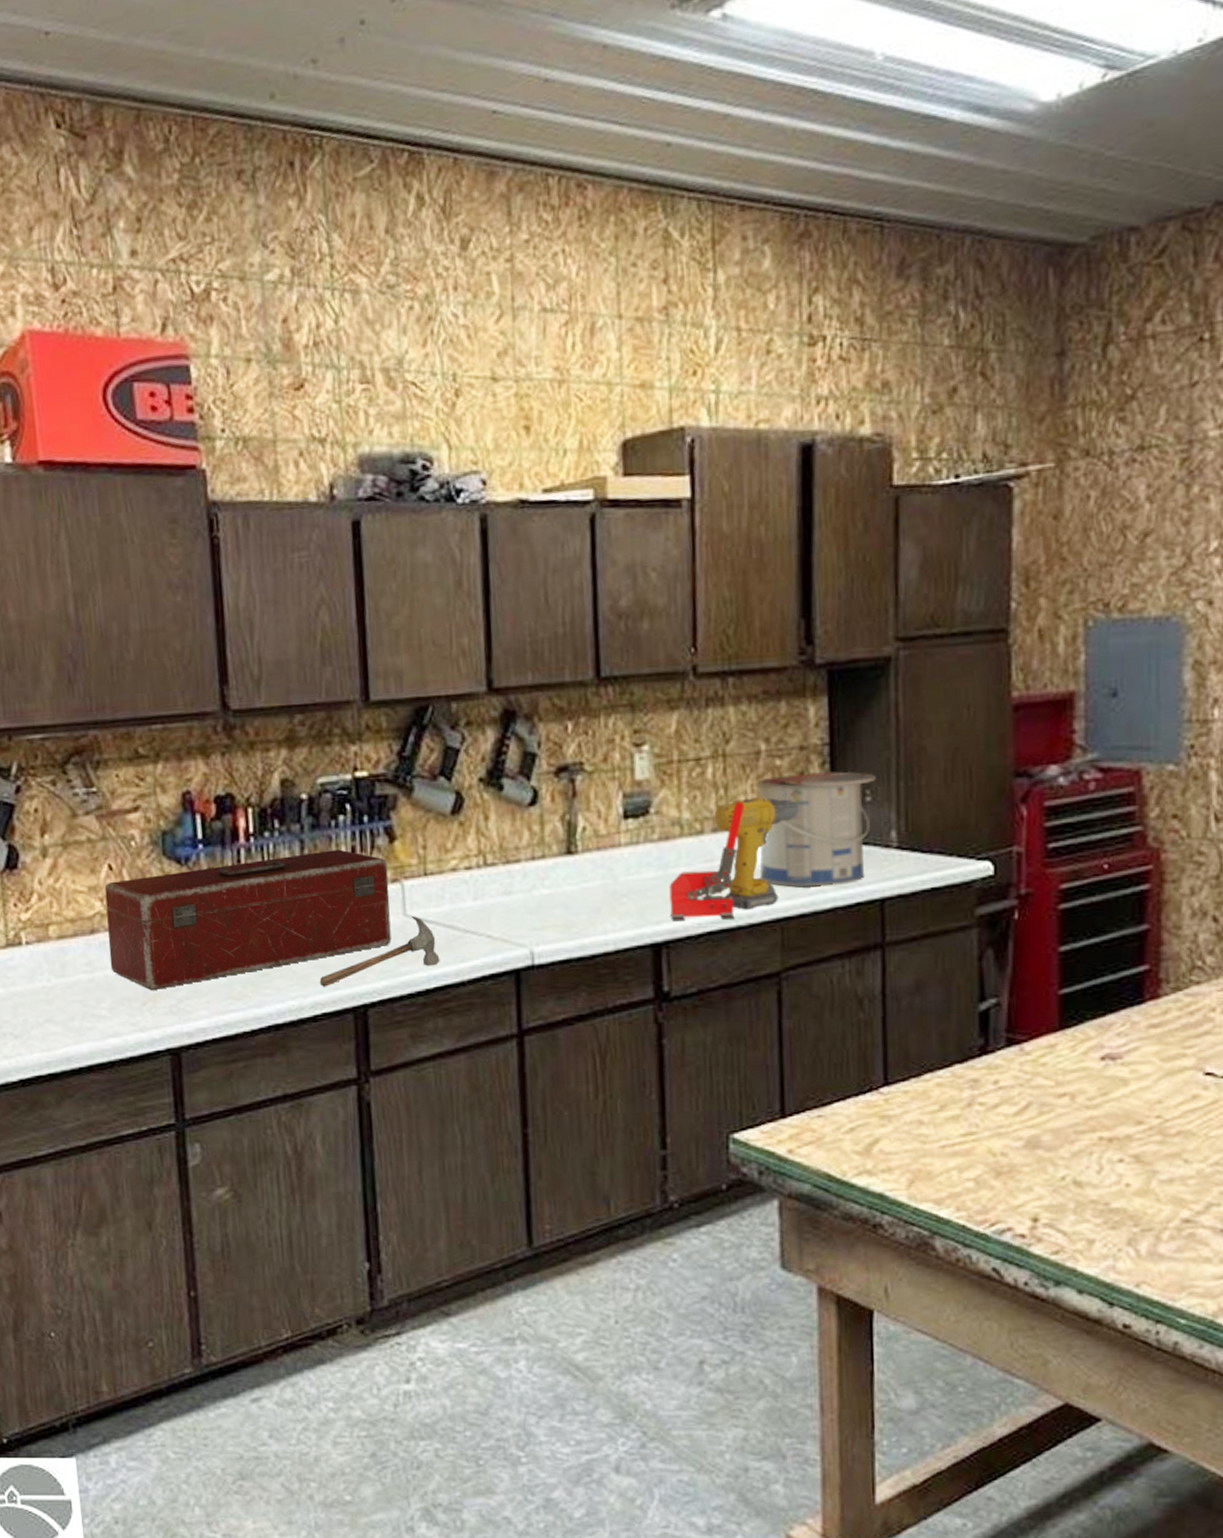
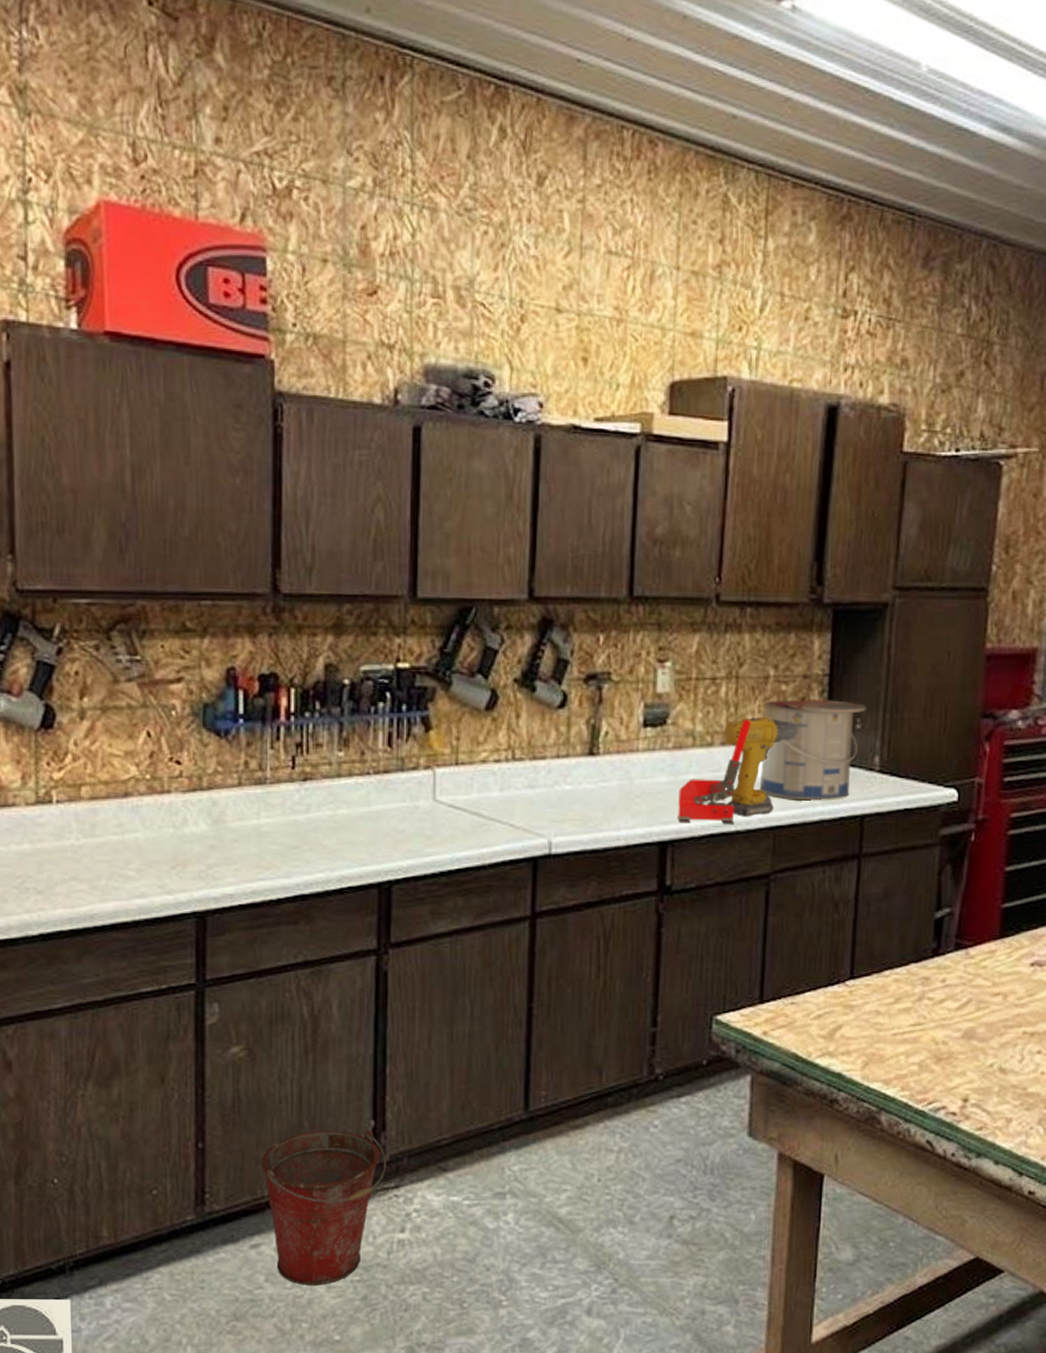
toolbox: present [104,849,392,990] -> none [141,734,421,855]
bucket: none [255,1273,385,1441] -> present [261,1130,386,1285]
hammer: present [319,916,440,988] -> none [347,802,464,864]

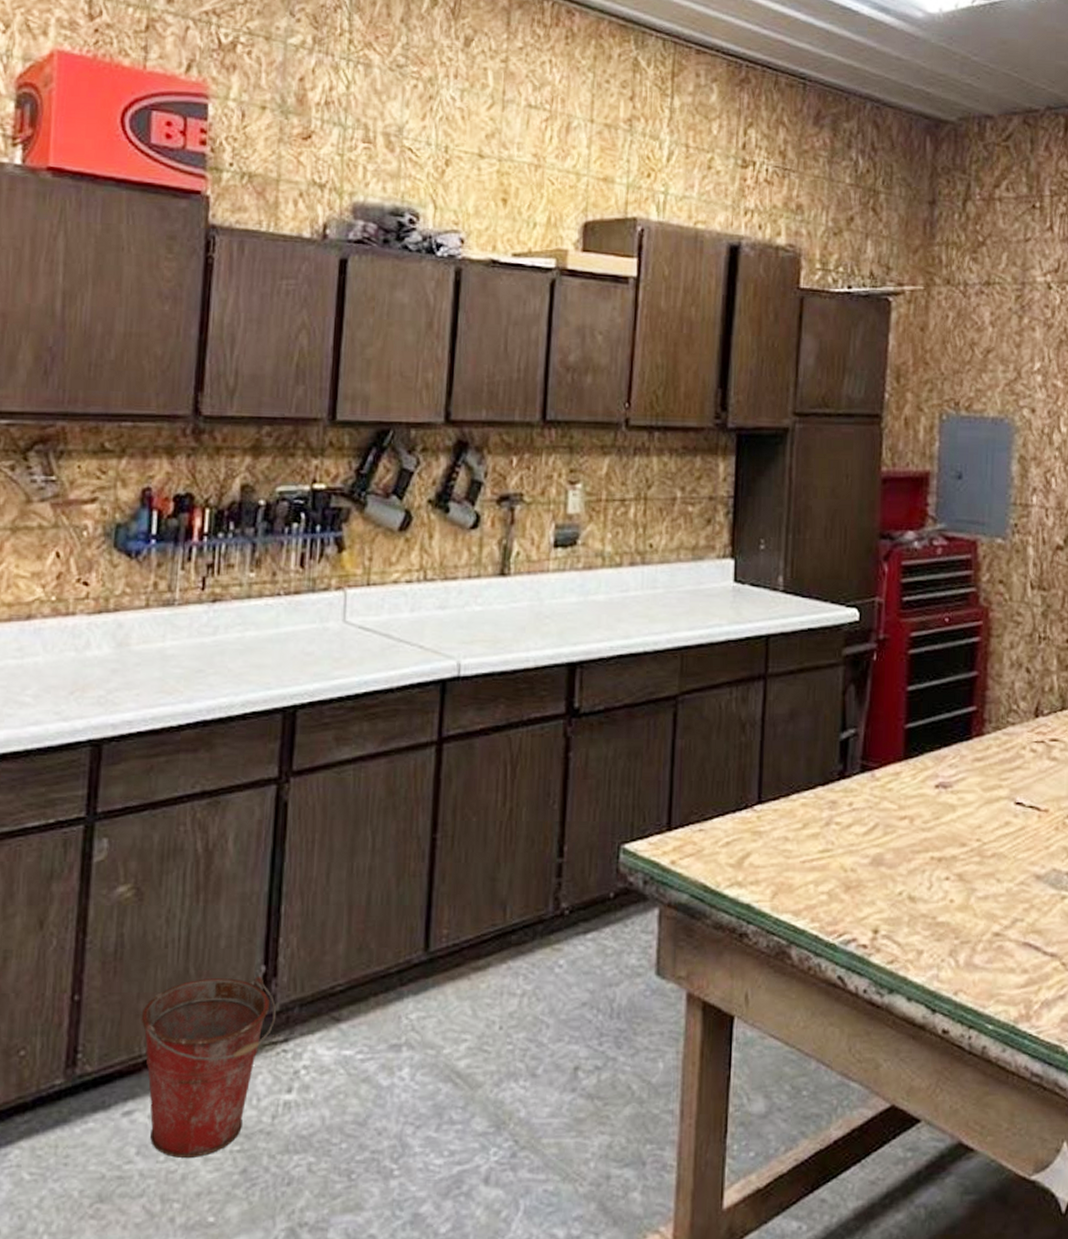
clamp: present [678,720,751,826] -> none [587,540,659,646]
power tool: present [723,716,799,817] -> none [632,537,705,637]
paint can: present [759,699,867,802] -> none [667,520,771,622]

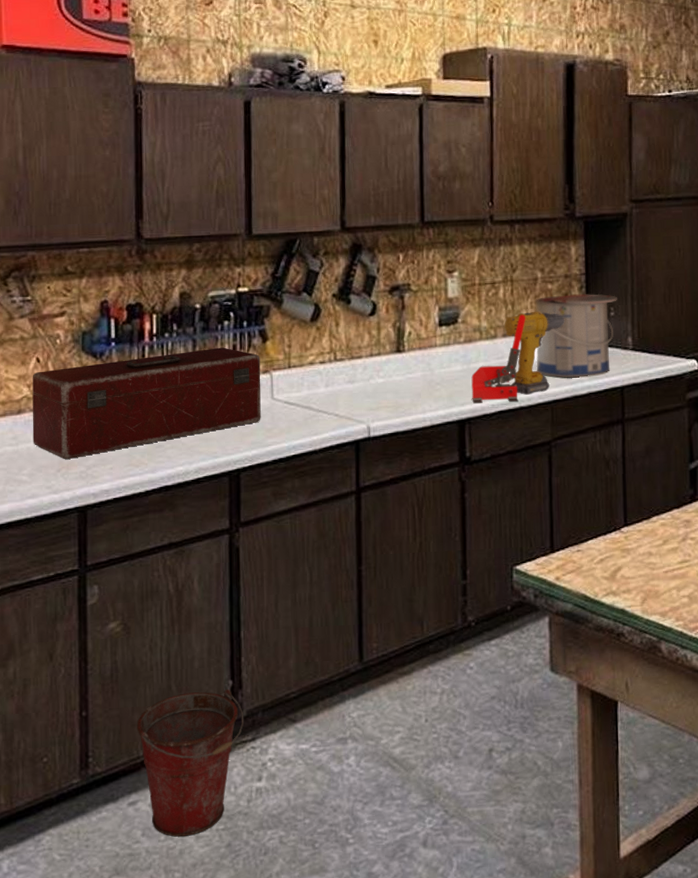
toolbox: none [42,555,334,679] -> present [32,347,261,459]
clamp: none [587,540,659,646] -> present [471,314,526,404]
power tool: none [632,537,705,637] -> present [504,311,565,395]
paint can: none [667,520,771,622] -> present [535,293,618,379]

